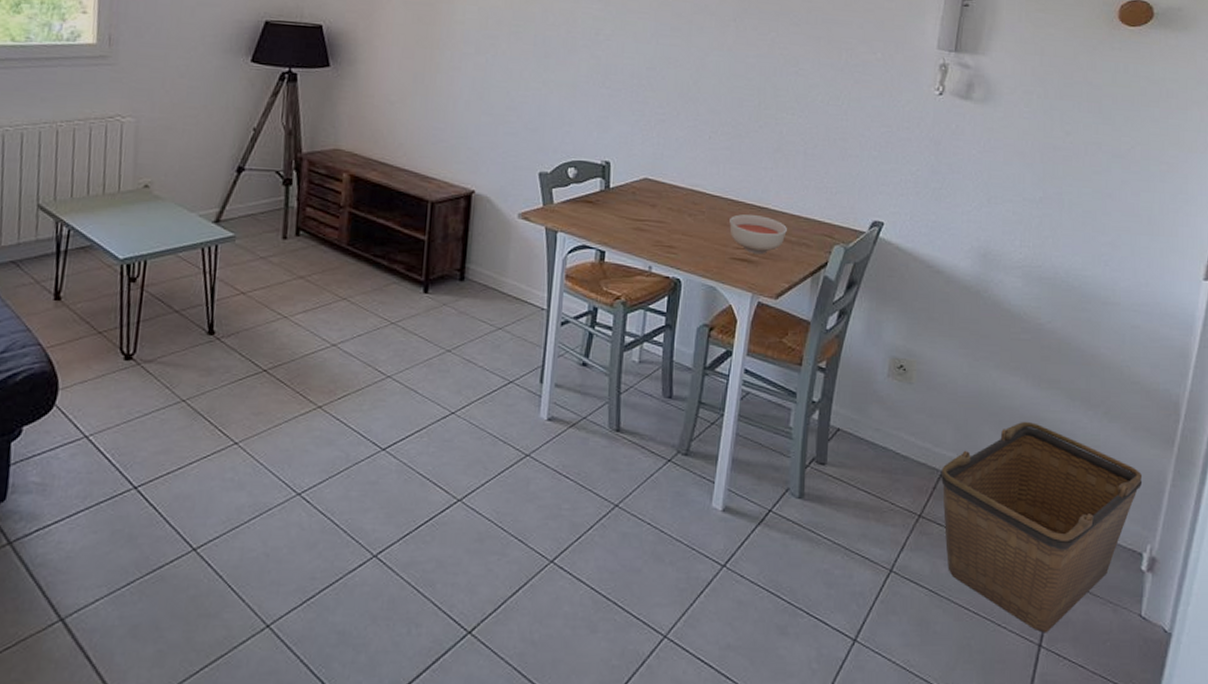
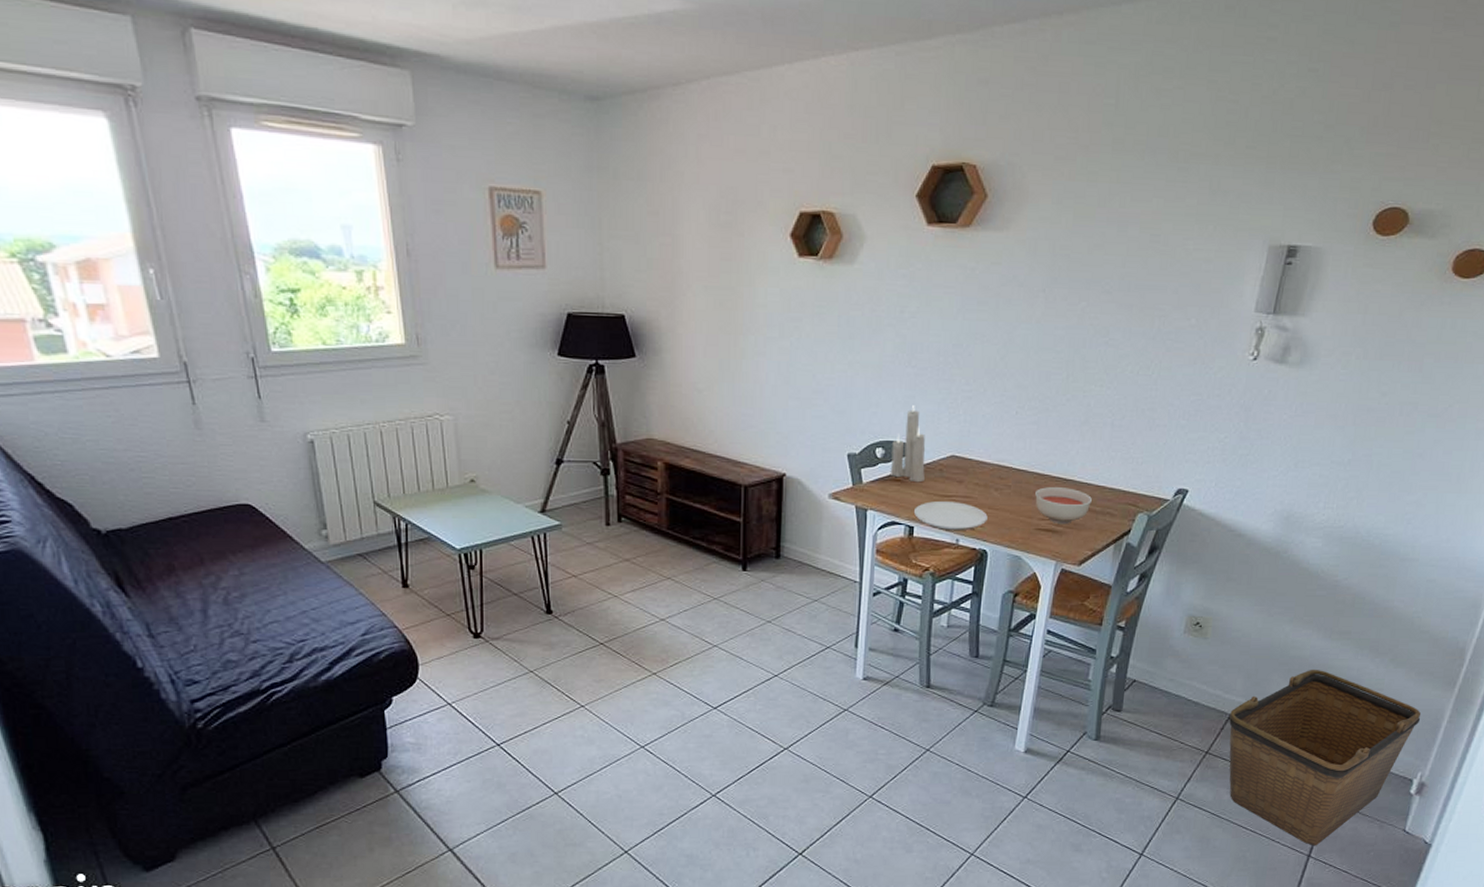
candle: none [581,126,619,205] -> present [889,405,926,483]
plate: none [605,225,681,258] -> present [913,501,988,531]

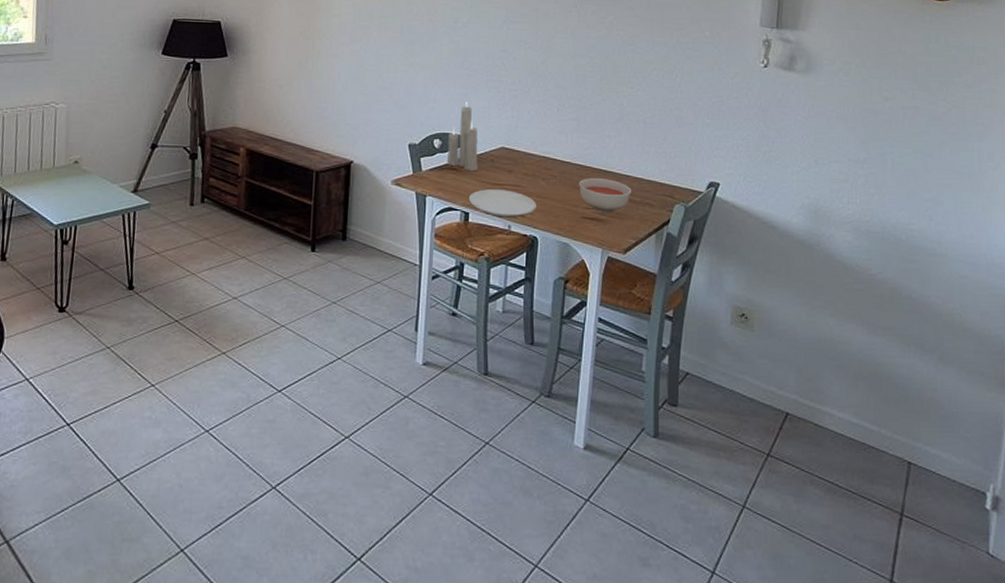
bicycle basket: present [1228,669,1422,846] -> none [785,365,981,569]

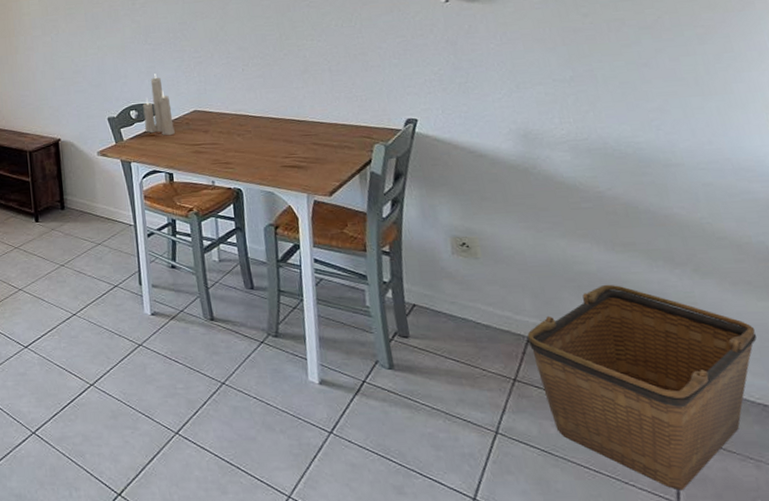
plate: present [468,189,536,218] -> none [170,149,236,174]
bowl: present [579,178,631,213] -> none [274,128,328,160]
bicycle basket: none [785,365,981,569] -> present [527,284,757,491]

